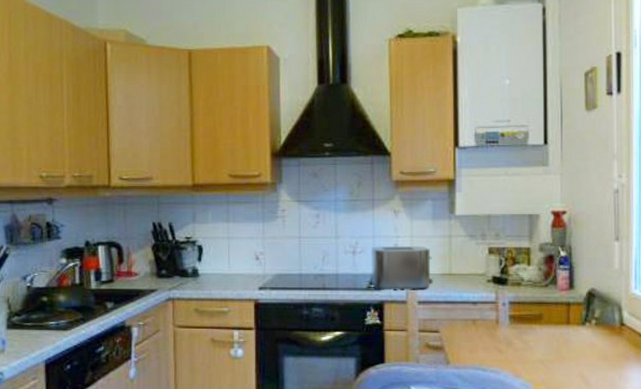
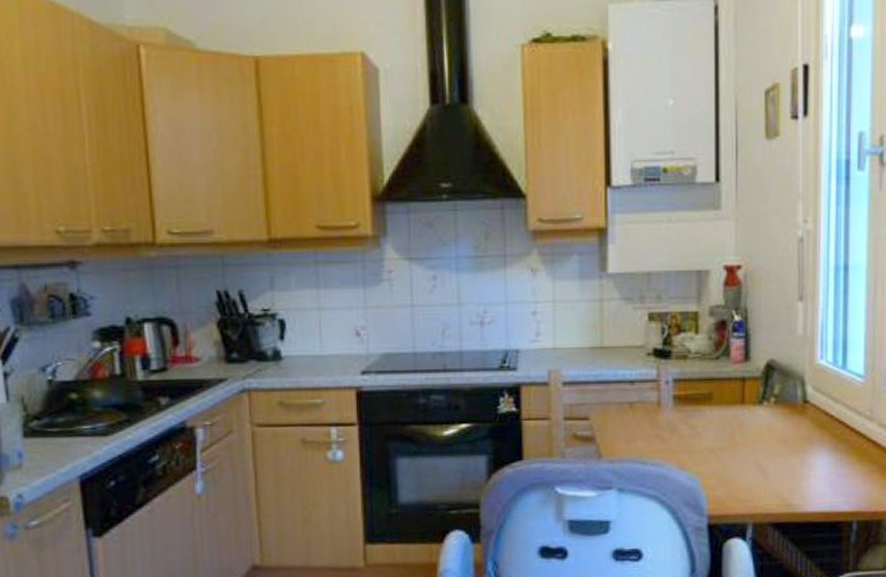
toaster: present [370,245,433,290] -> none [502,312,581,370]

